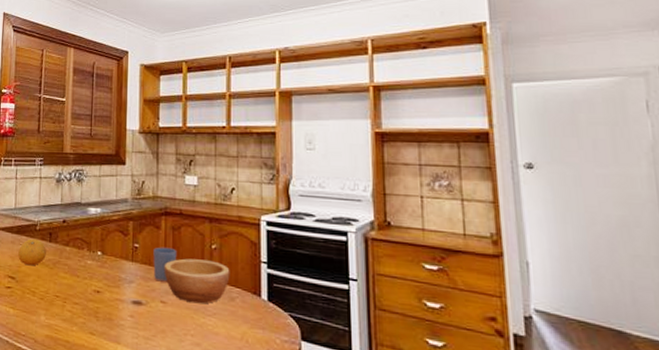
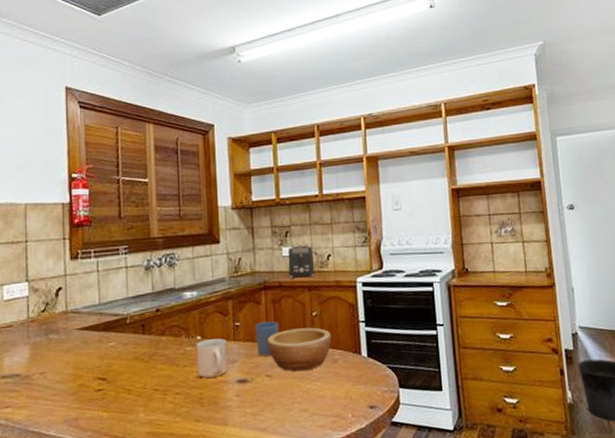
fruit: present [18,238,46,266] -> none [108,333,140,363]
cup: none [95,256,125,294] -> present [195,338,228,378]
toaster: none [190,175,216,210] -> present [287,245,314,280]

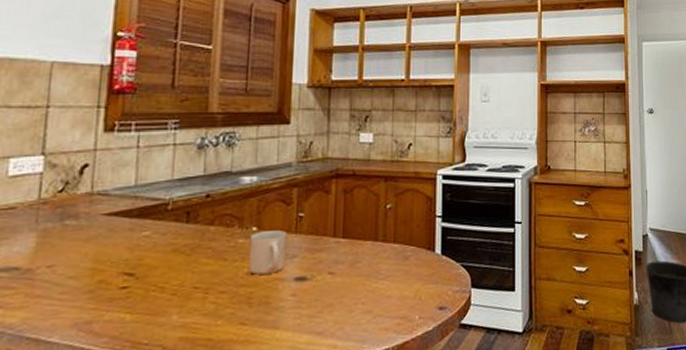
mug: present [255,321,280,356] -> none [320,212,349,252]
bowl: present [267,327,332,372] -> none [333,221,405,269]
toaster: present [287,245,314,280] -> none [364,132,393,168]

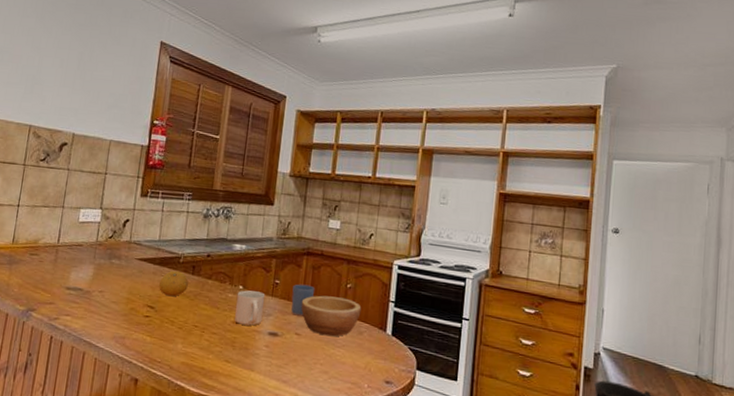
fruit: none [139,221,182,256] -> present [159,270,189,297]
mug: none [320,212,349,252] -> present [291,284,315,316]
bowl: none [333,221,405,269] -> present [301,295,362,337]

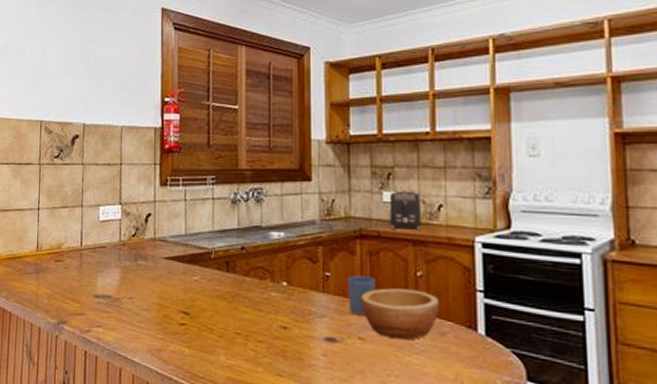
fruit: present [159,270,189,297] -> none [192,268,223,300]
cup: present [234,290,265,326] -> none [281,287,315,330]
toaster: none [331,219,357,253] -> present [389,190,421,231]

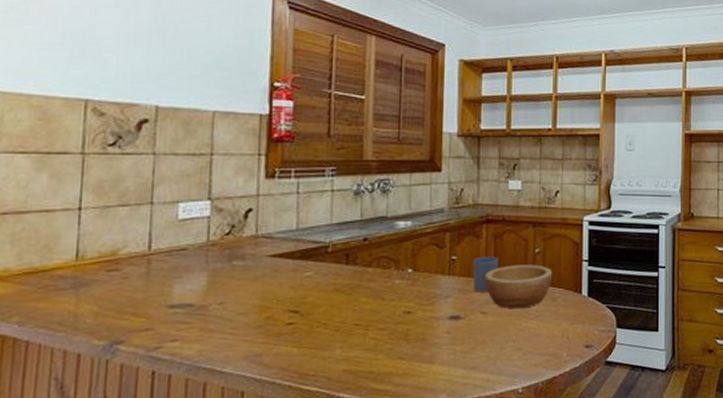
toaster: present [389,190,421,231] -> none [513,179,541,214]

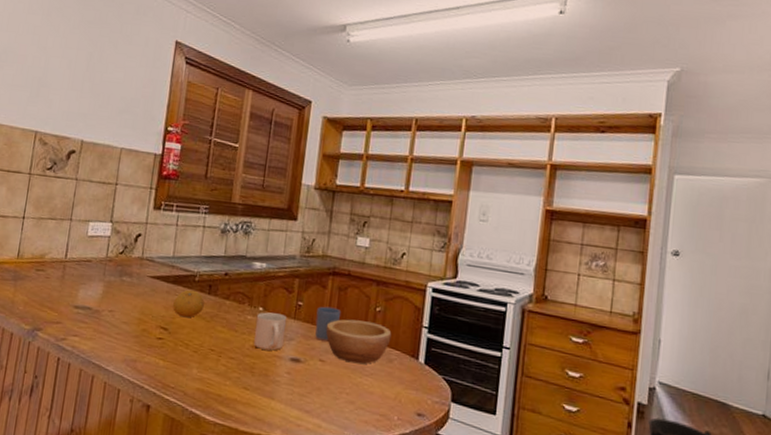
fruit: none [303,262,342,295] -> present [173,289,205,318]
cup: none [404,272,441,313] -> present [253,312,287,351]

